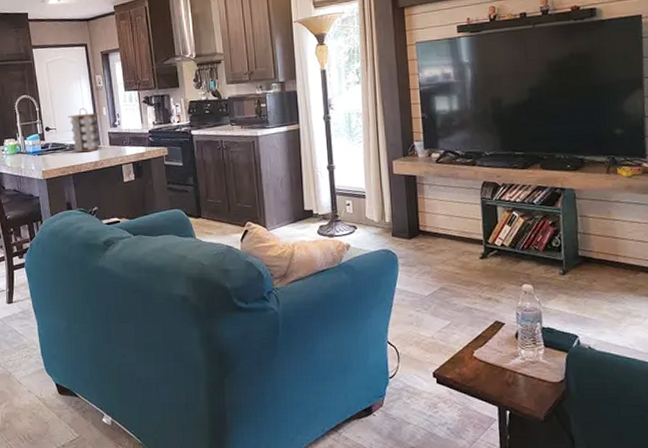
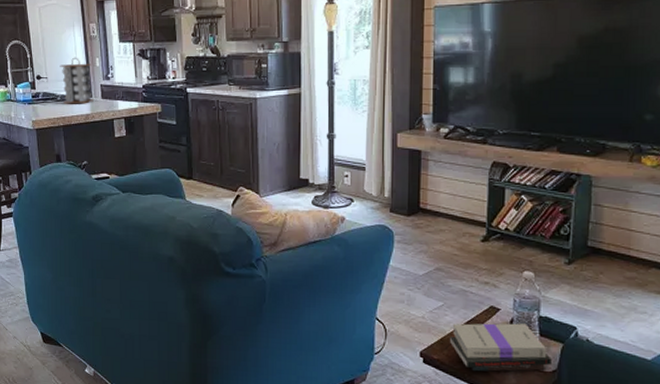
books: none [459,336,559,388] -> present [449,323,552,372]

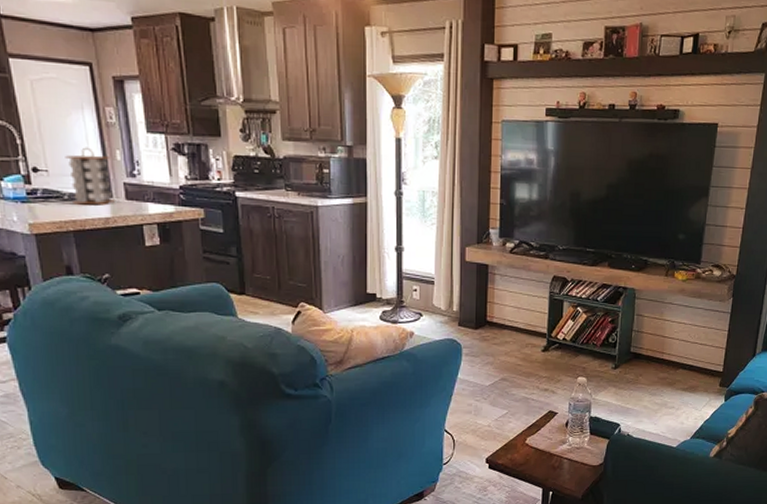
books: present [449,323,552,372] -> none [512,425,599,472]

